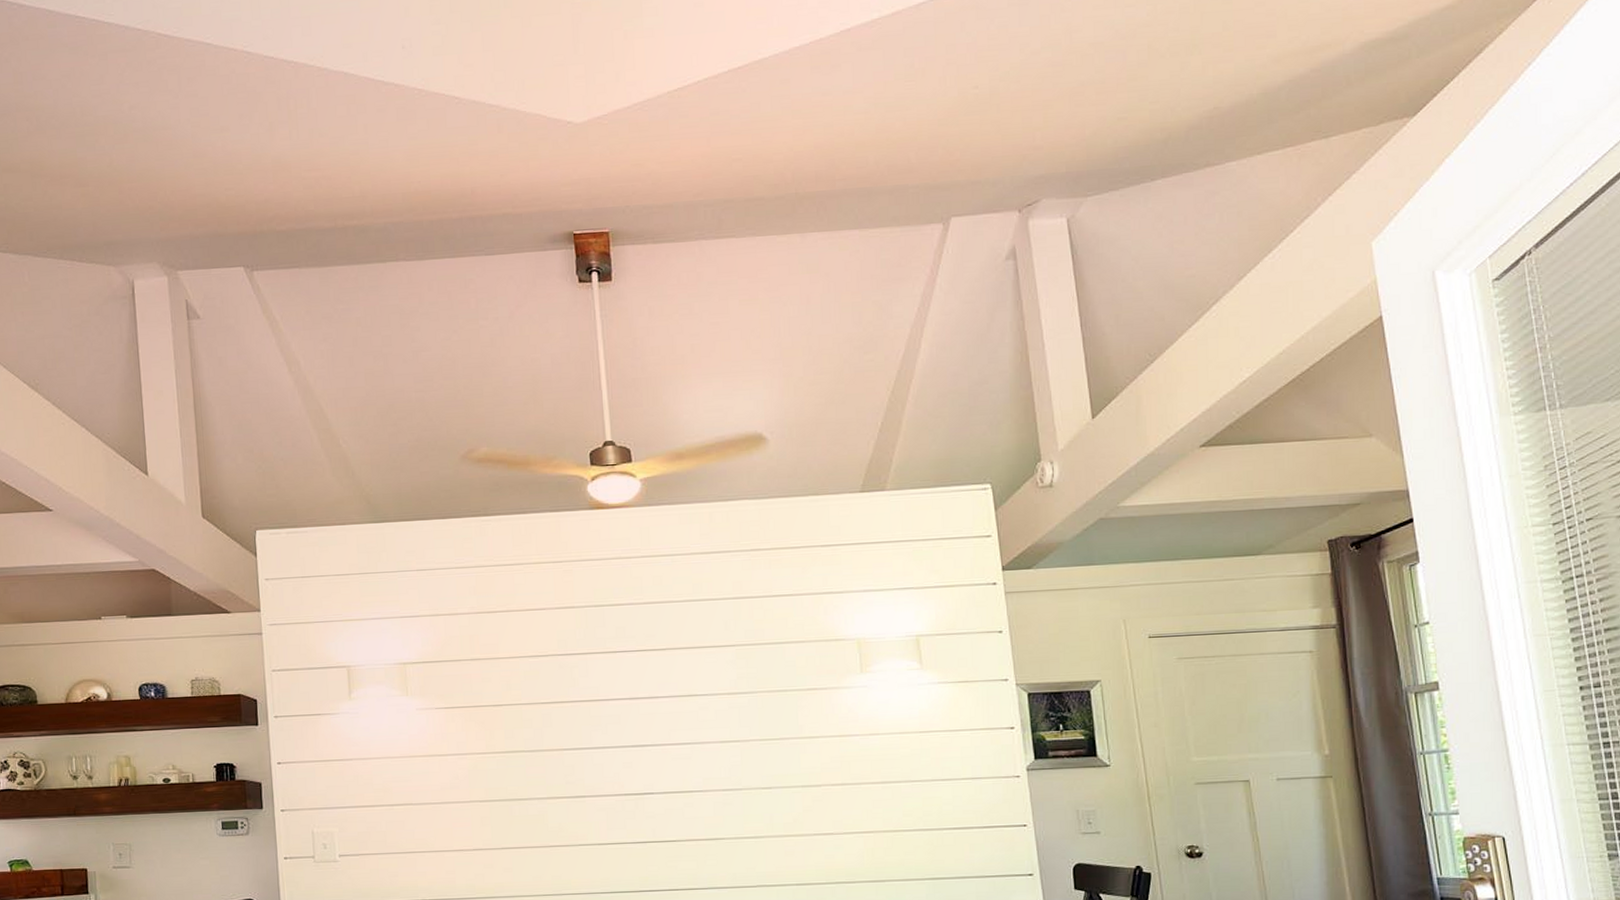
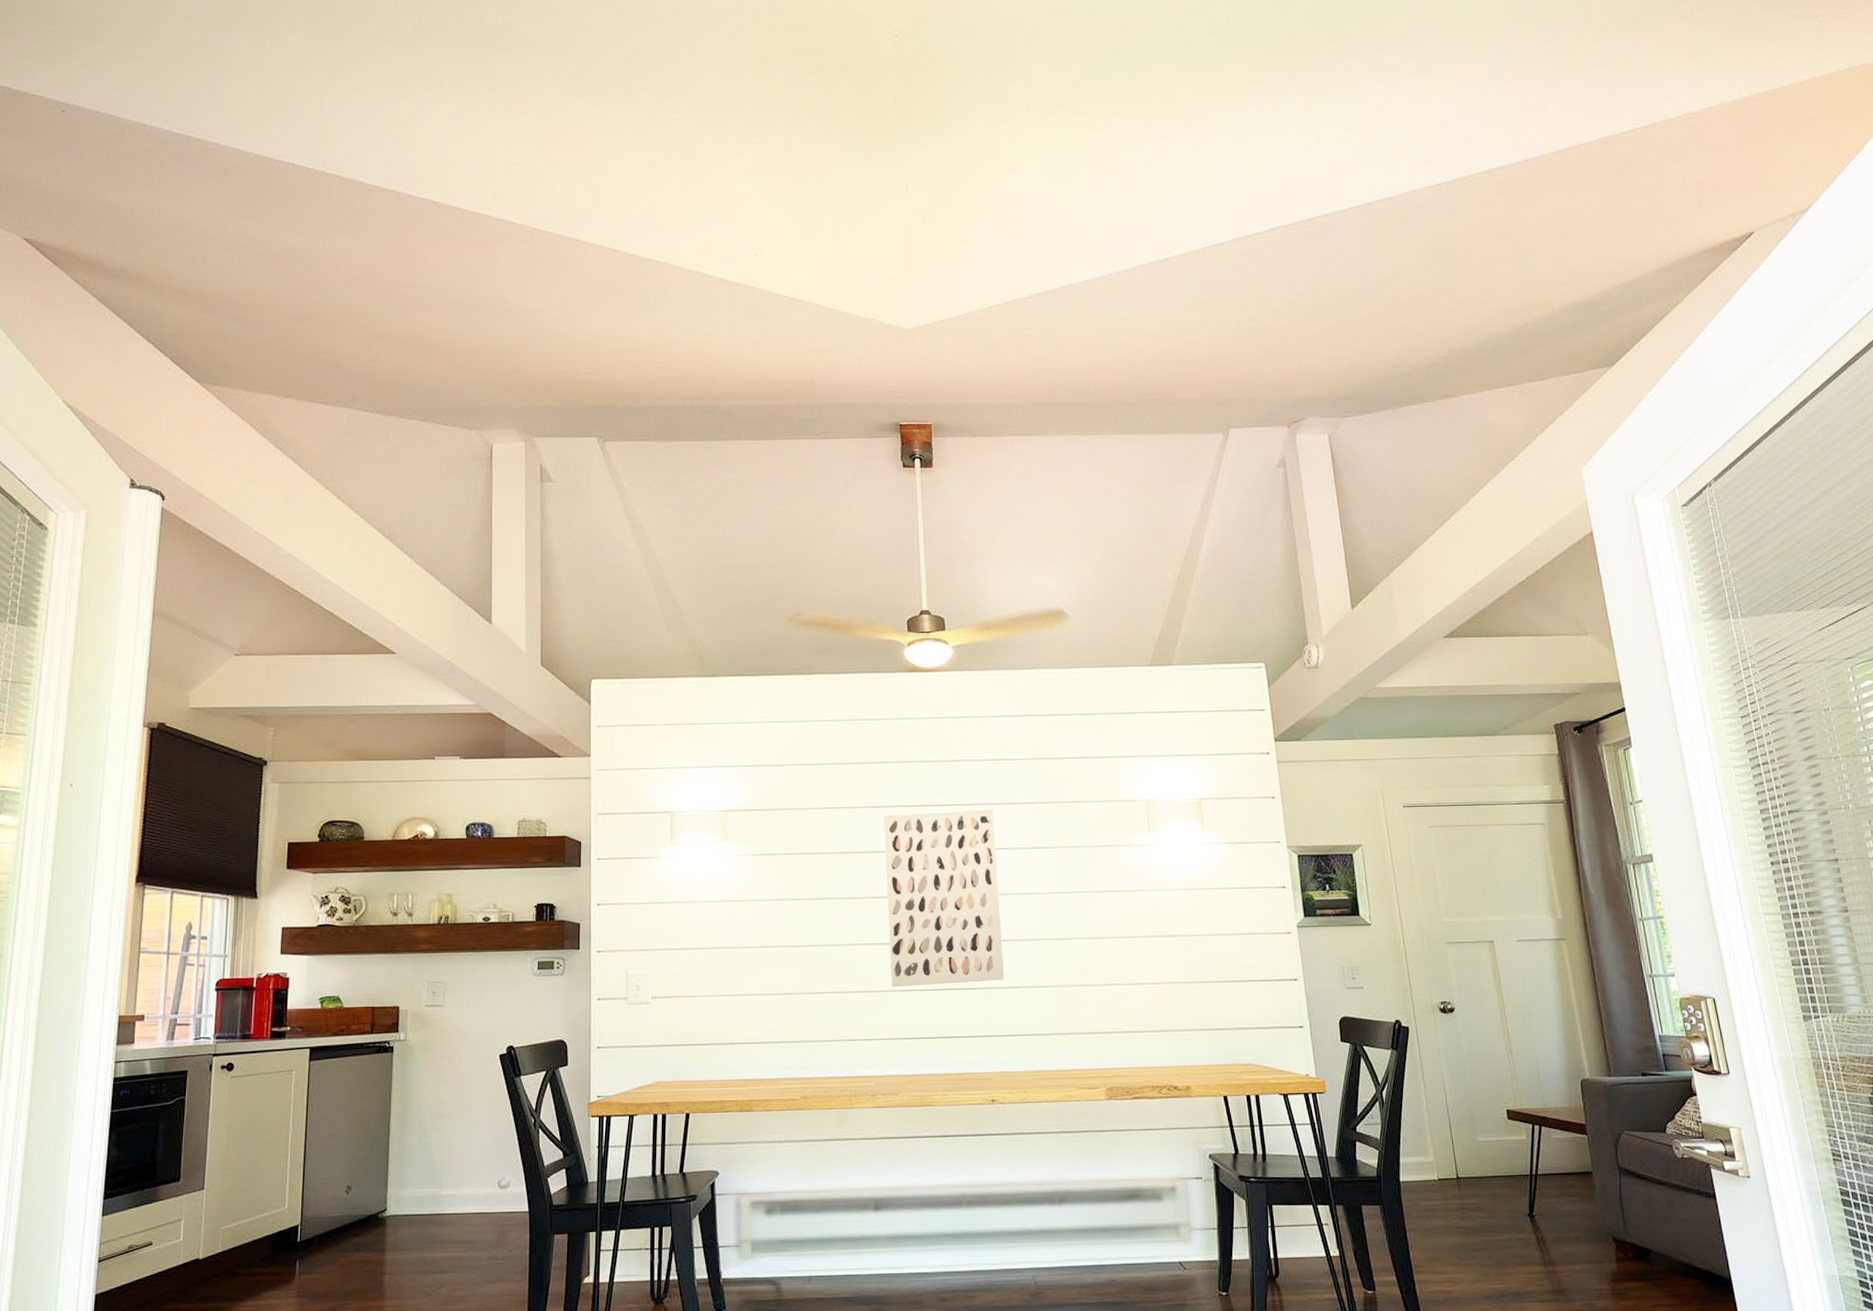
wall art: none [572,654,707,841] -> present [883,809,1005,987]

